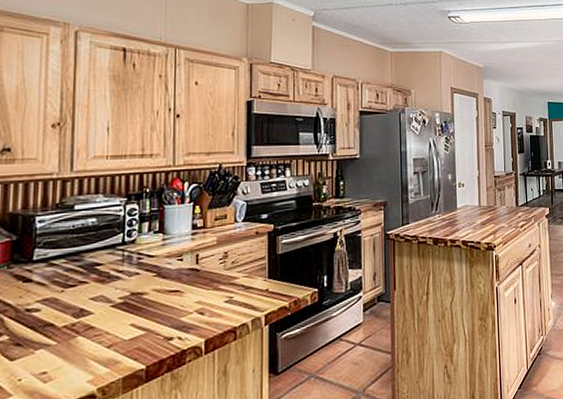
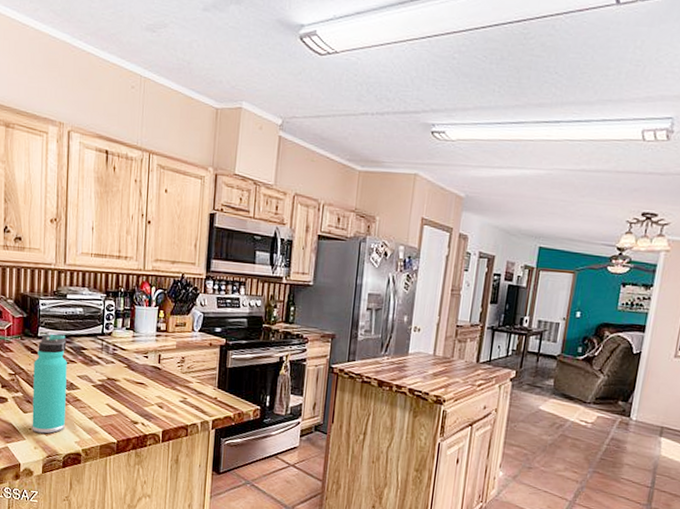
thermos bottle: none [22,252,75,383] -> present [32,333,67,434]

